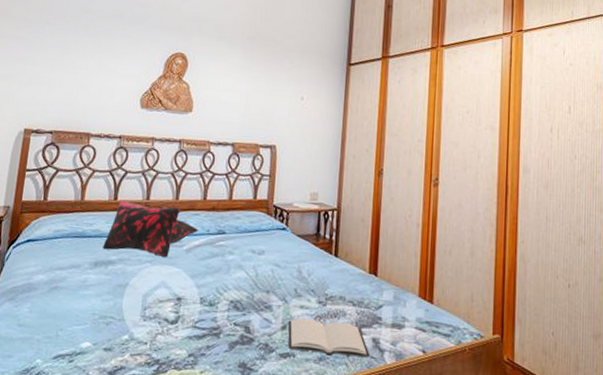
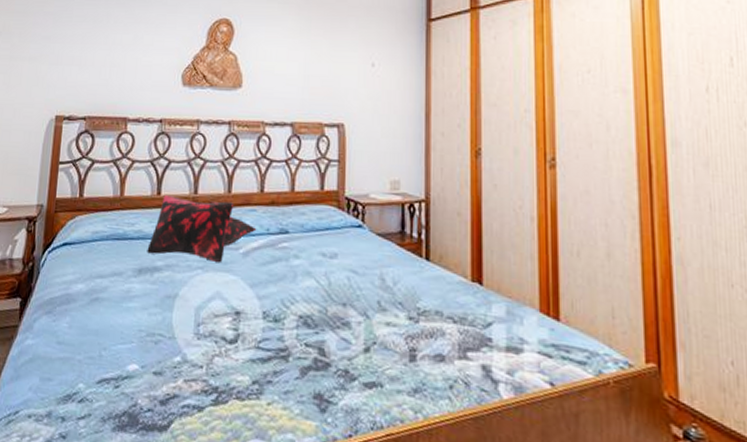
book: present [288,318,371,357] -> none [373,338,481,390]

